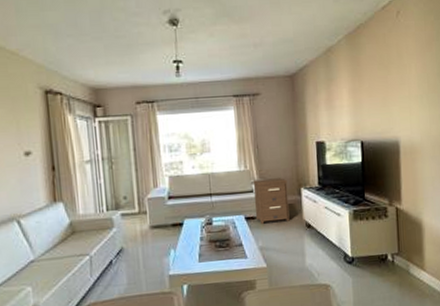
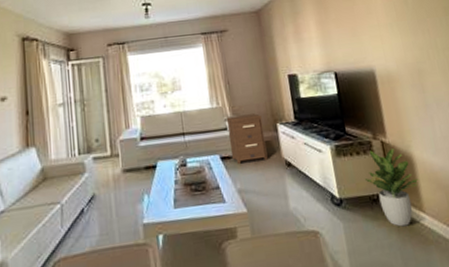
potted plant: none [376,215,425,283] -> present [364,149,419,227]

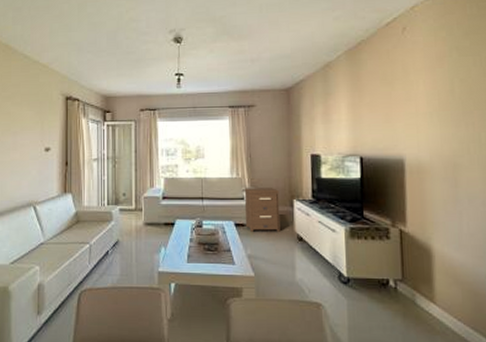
potted plant: present [364,149,419,227] -> none [376,237,435,313]

